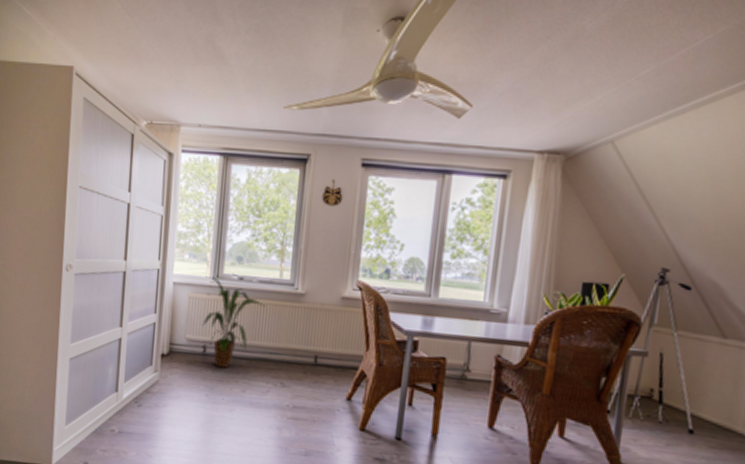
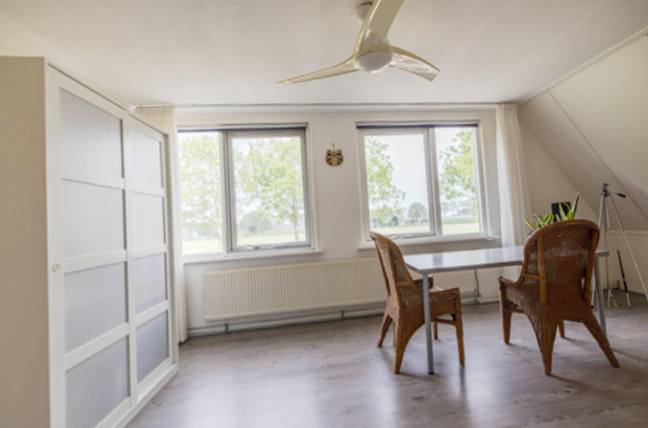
house plant: present [202,276,265,368] -> none [218,251,285,343]

